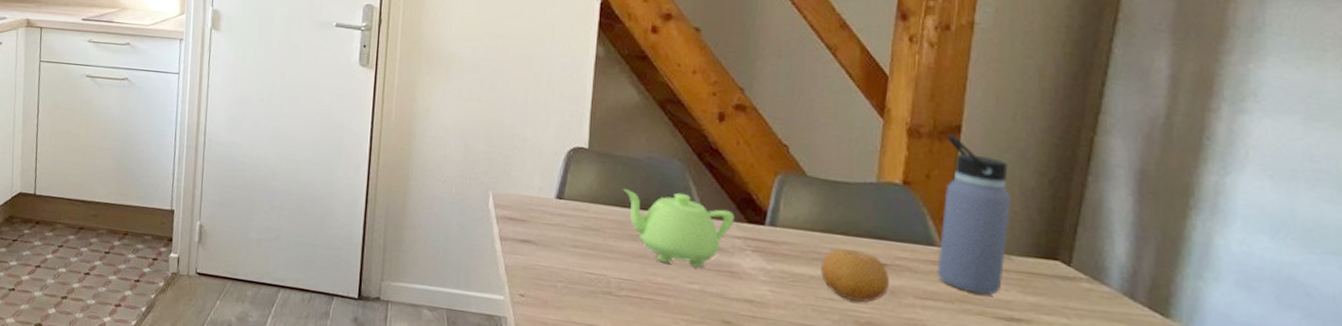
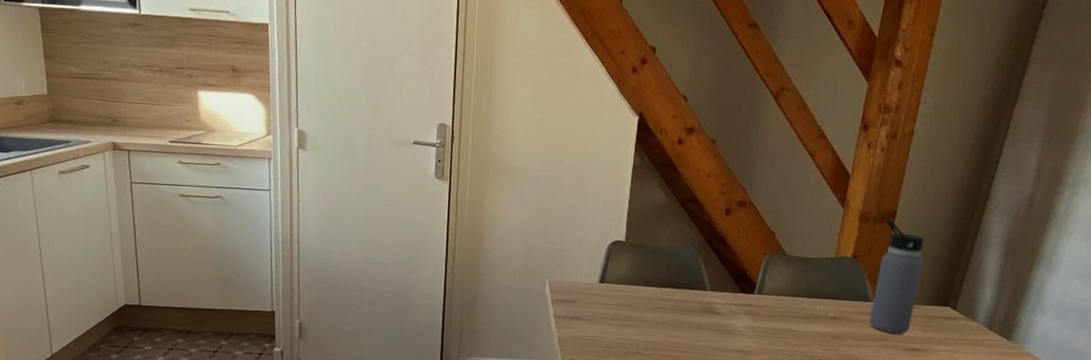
teapot: present [623,189,734,268] -> none [651,272,733,329]
fruit: present [821,248,890,303] -> none [791,308,837,346]

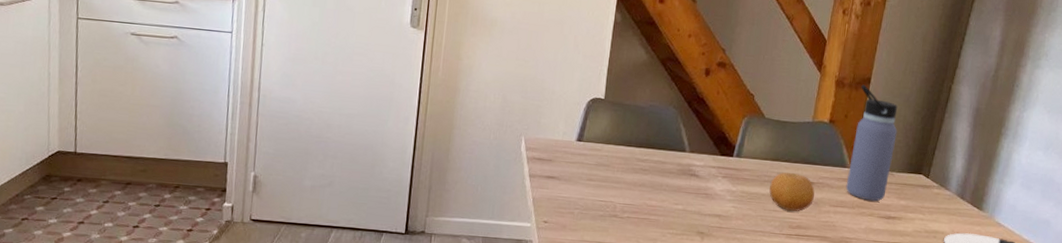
fruit: none [791,308,837,346] -> present [769,172,815,212]

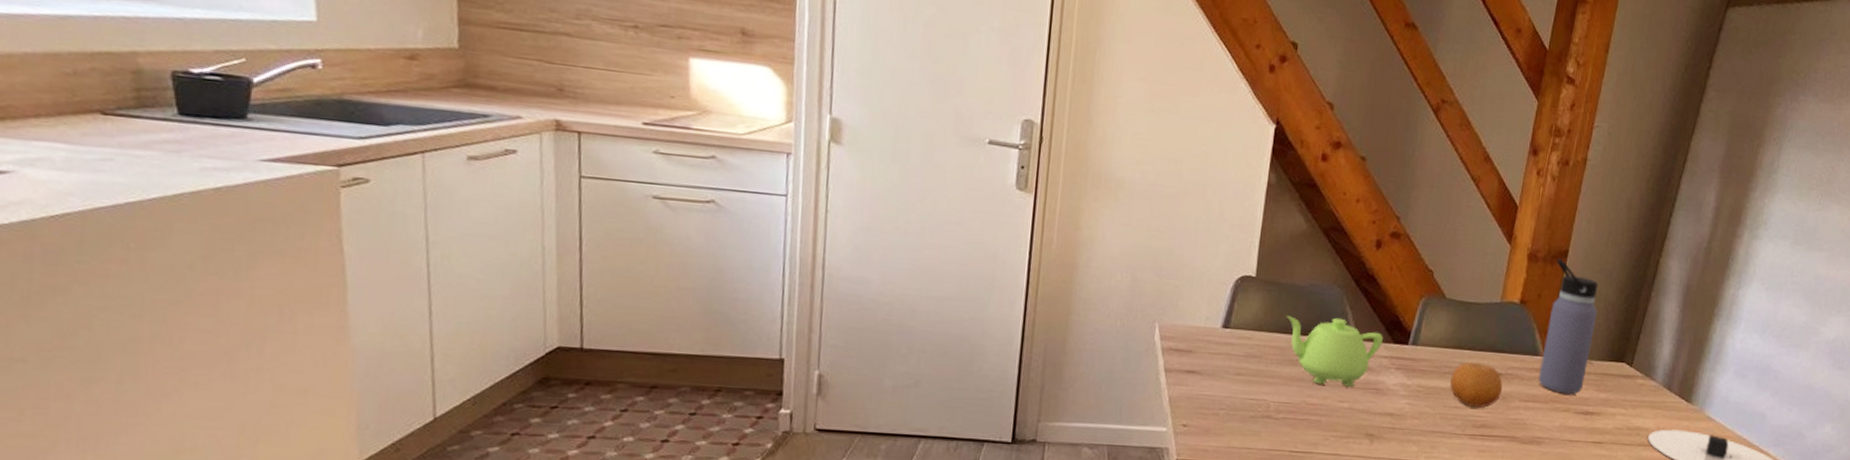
teapot: none [630,131,712,192] -> present [1286,316,1383,387]

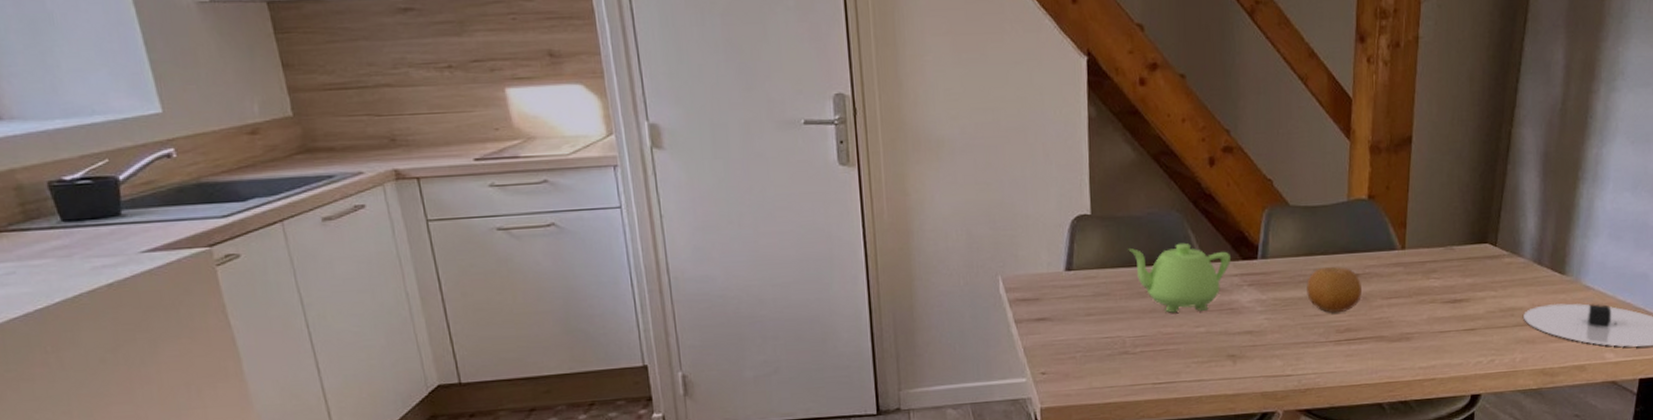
water bottle: present [1538,258,1599,395] -> none [1398,145,1452,285]

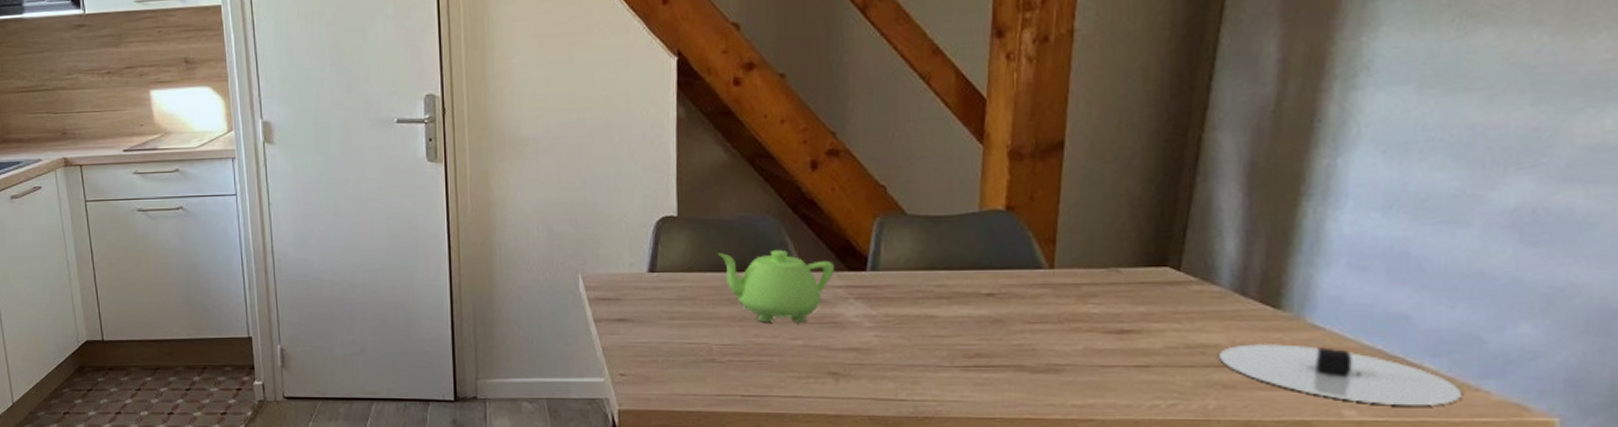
fruit: present [1307,267,1363,313] -> none [927,284,998,336]

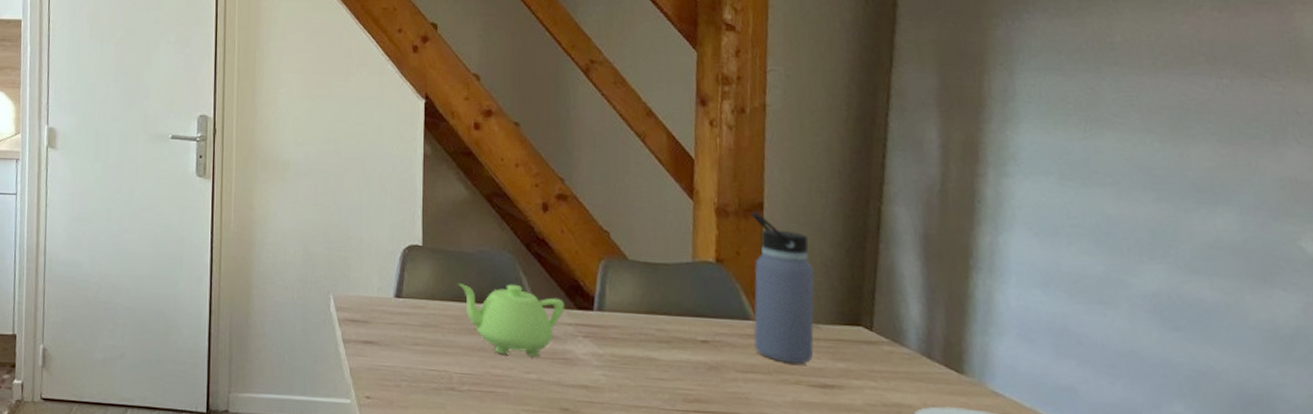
water bottle: none [1044,151,1118,311] -> present [752,211,815,365]

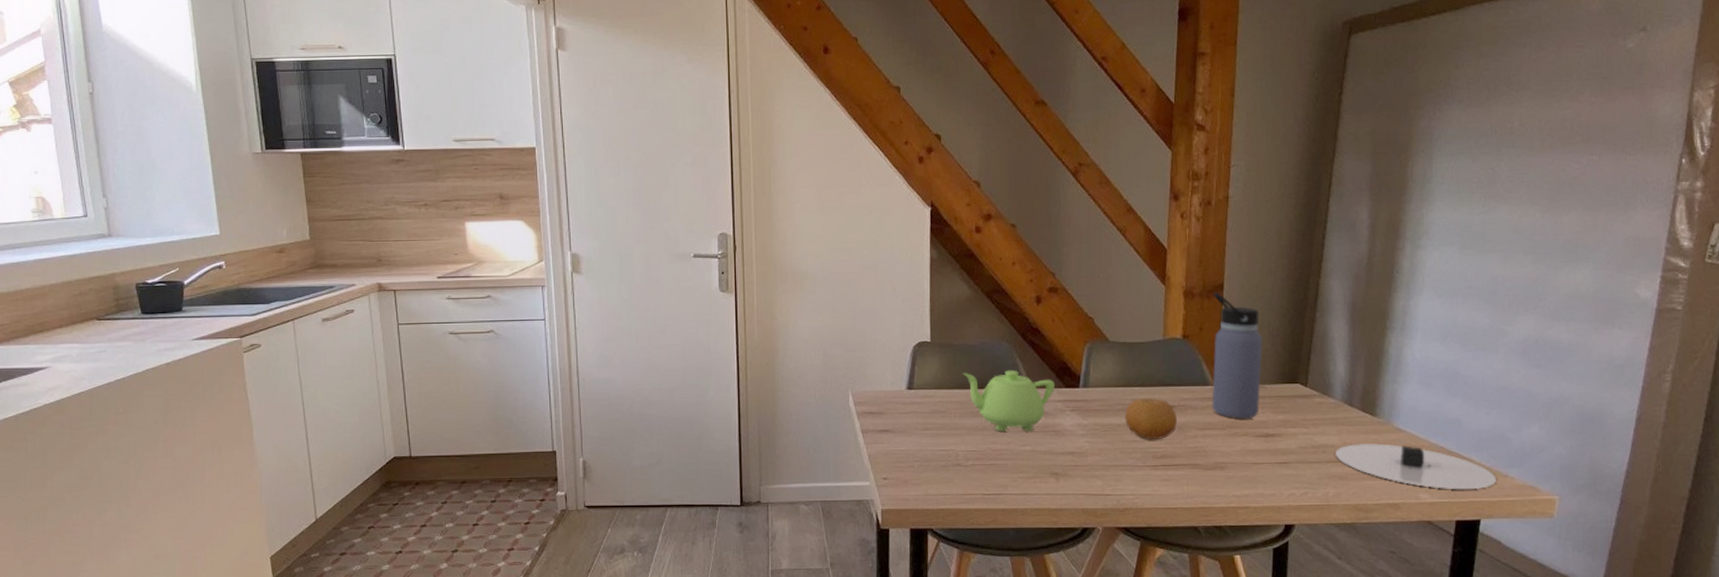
fruit: none [648,329,713,380] -> present [1125,398,1178,441]

